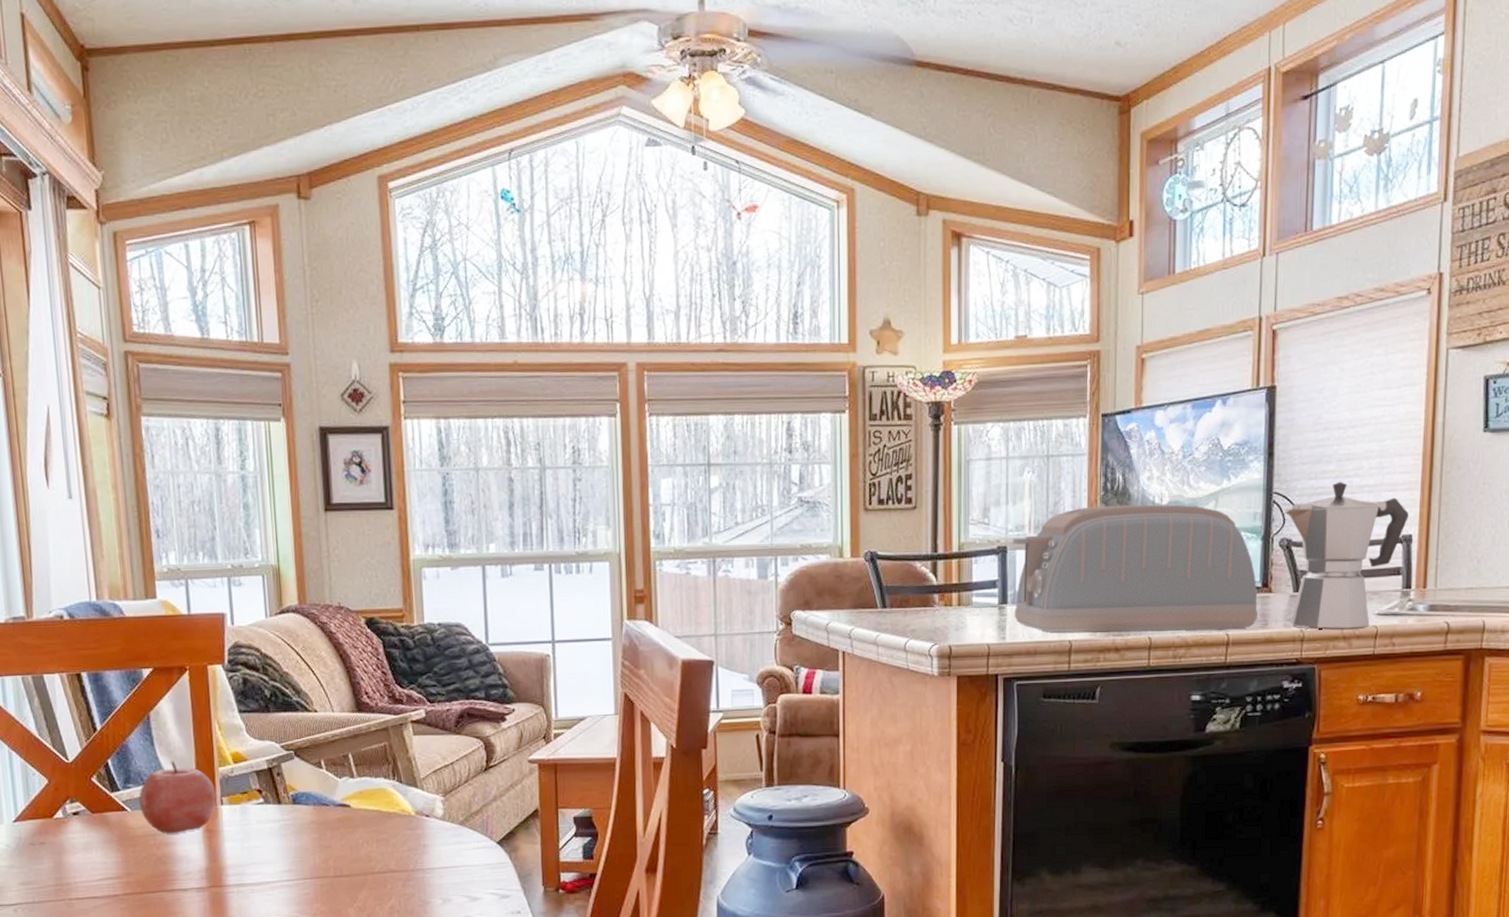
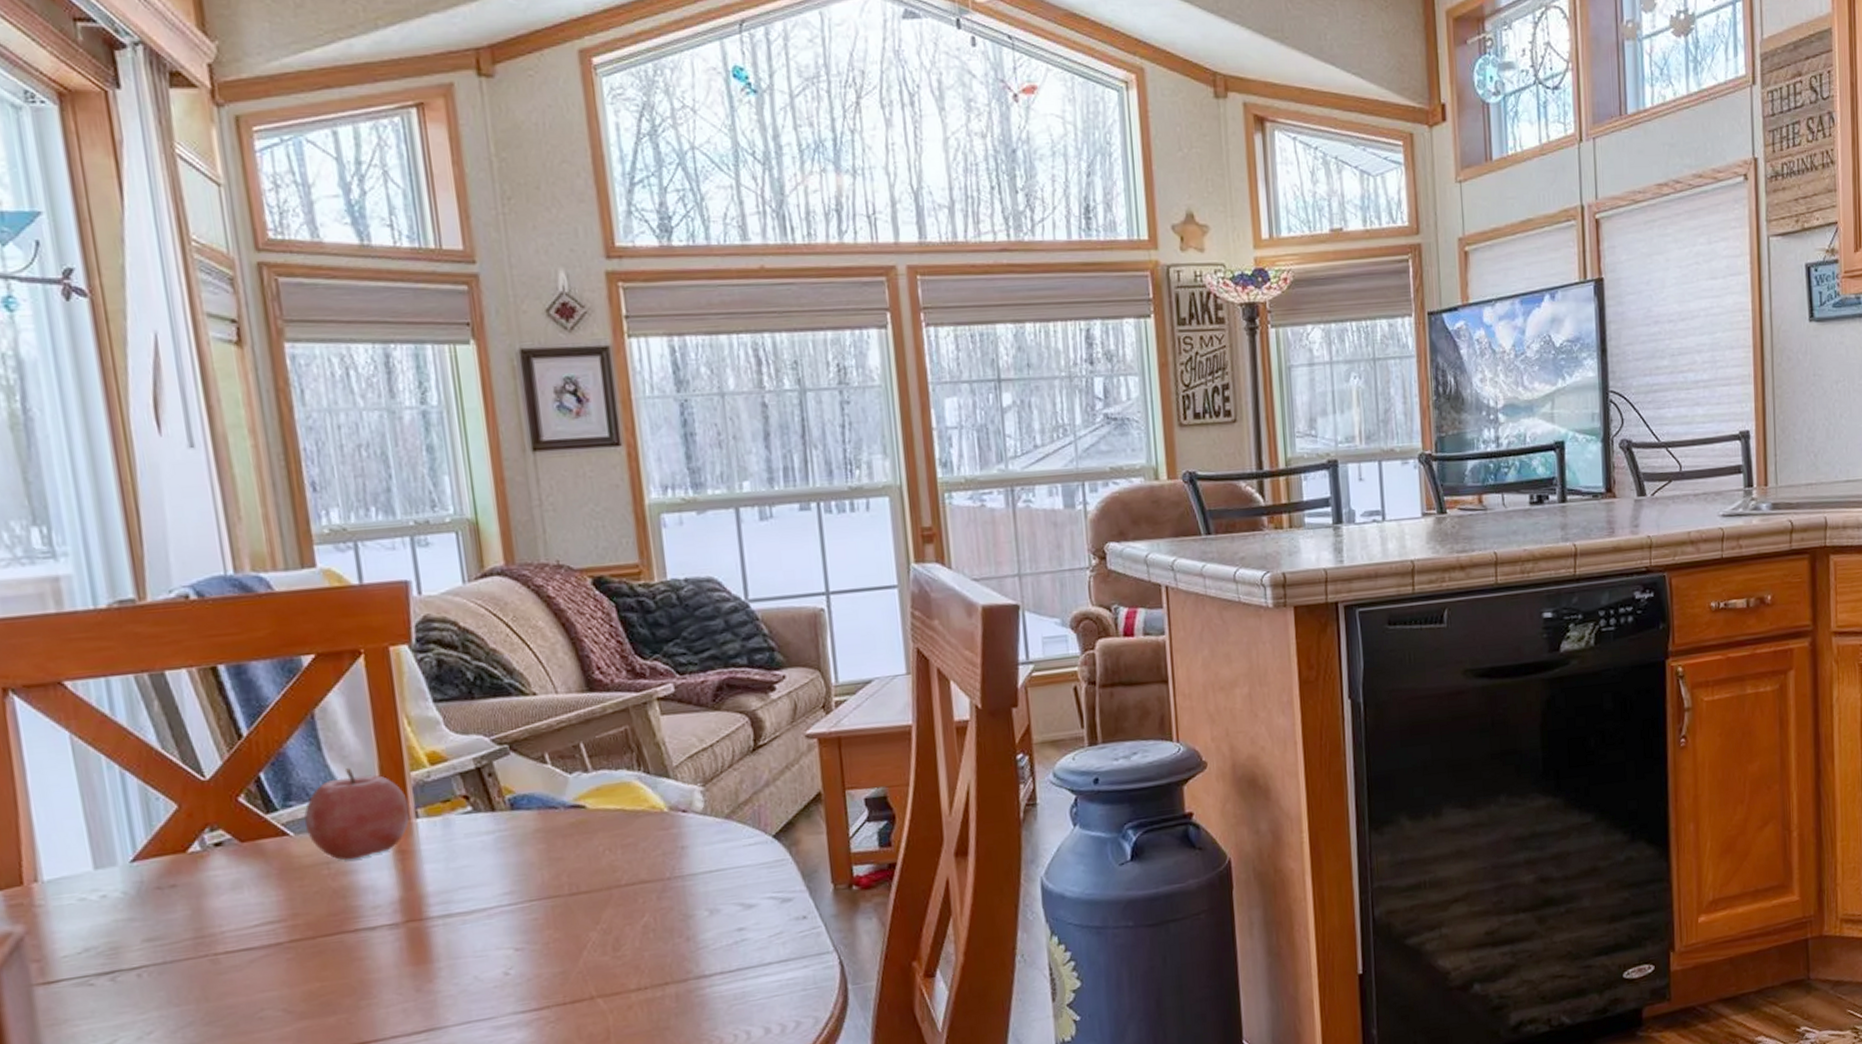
toaster: present [1013,504,1258,634] -> none [1343,407,1604,554]
moka pot: present [1283,481,1409,631] -> none [1620,377,1745,536]

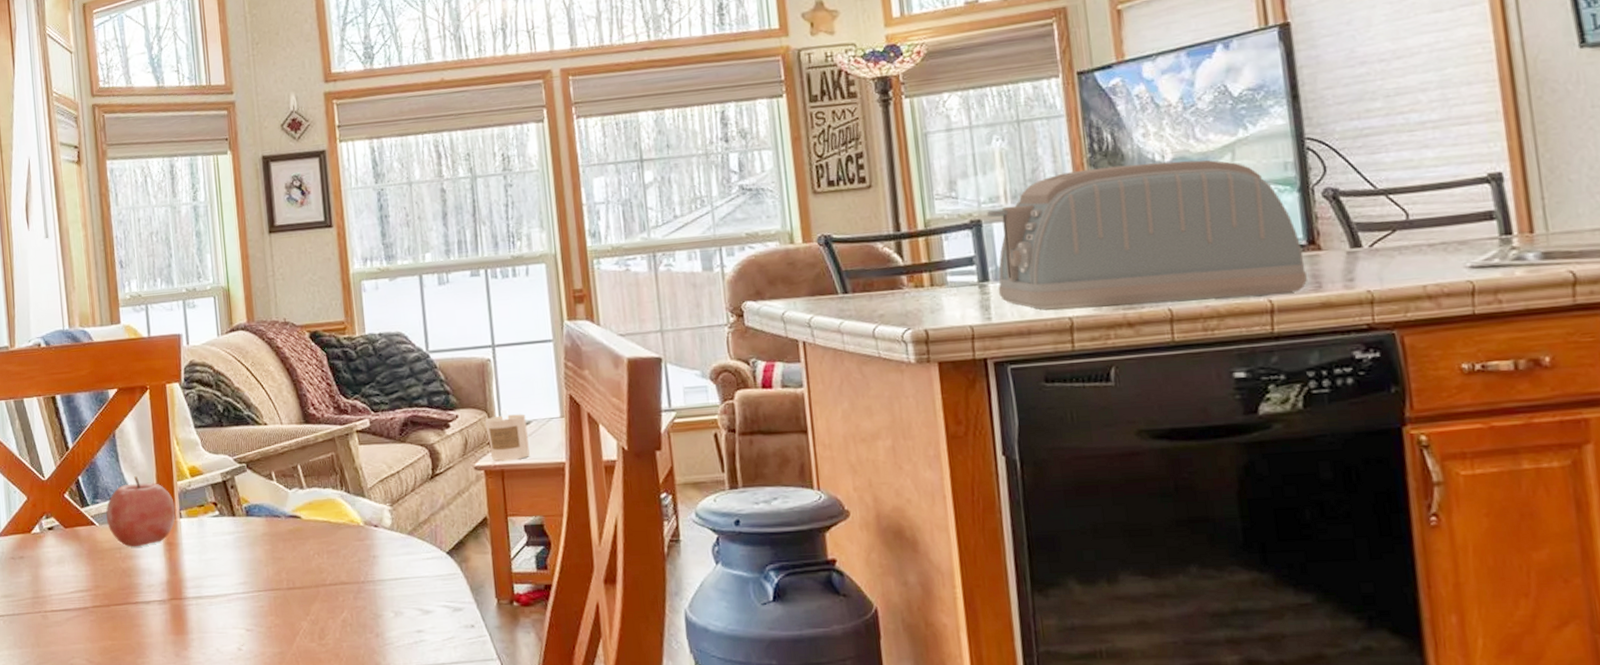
candle: none [818,666,871,728] -> present [485,409,530,462]
toaster: none [1343,407,1604,554] -> present [987,160,1307,311]

